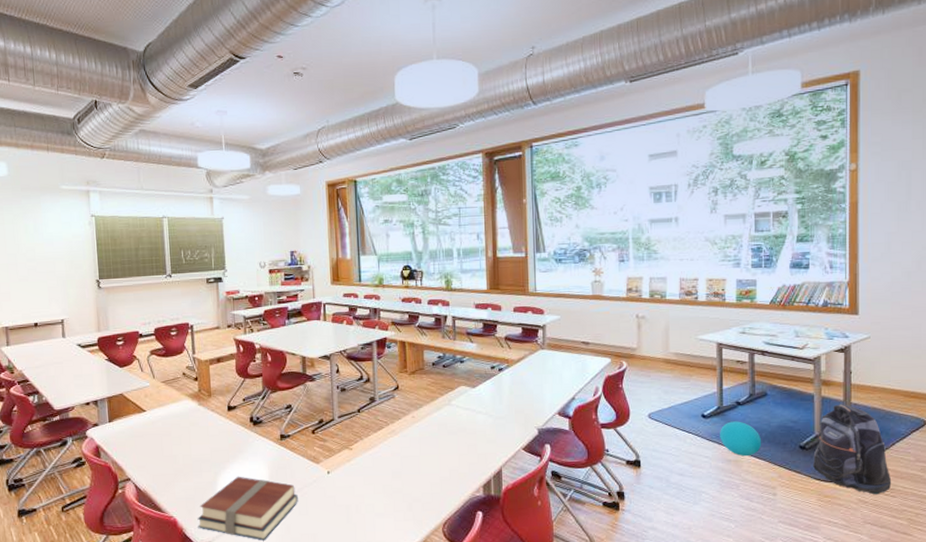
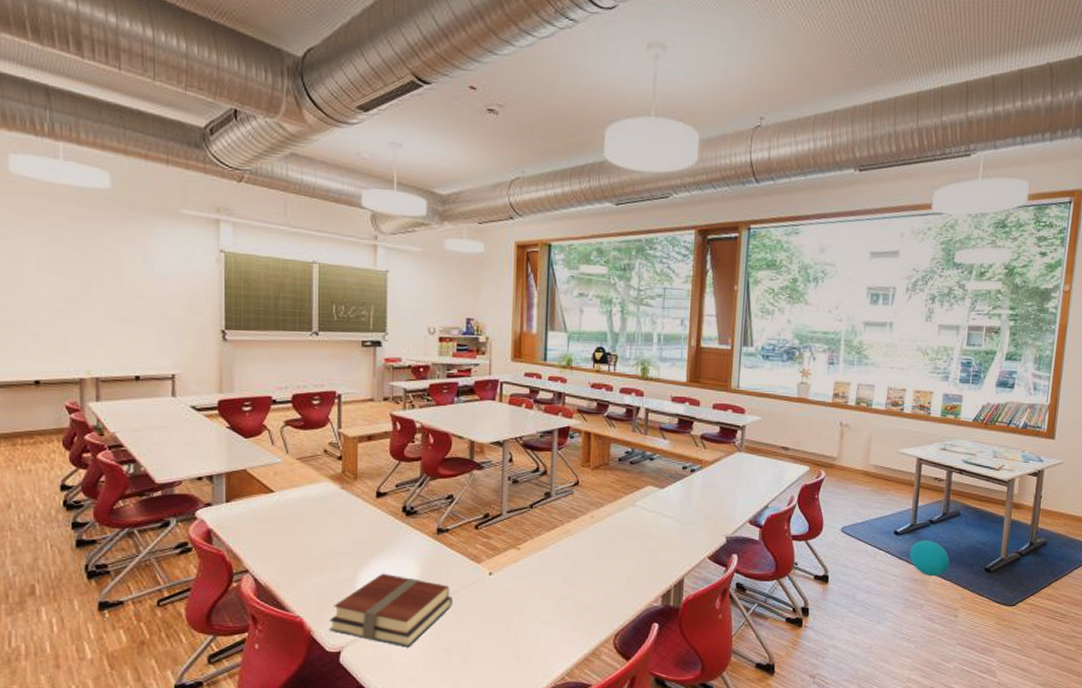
backpack: present [813,404,892,495] -> none [995,528,1066,620]

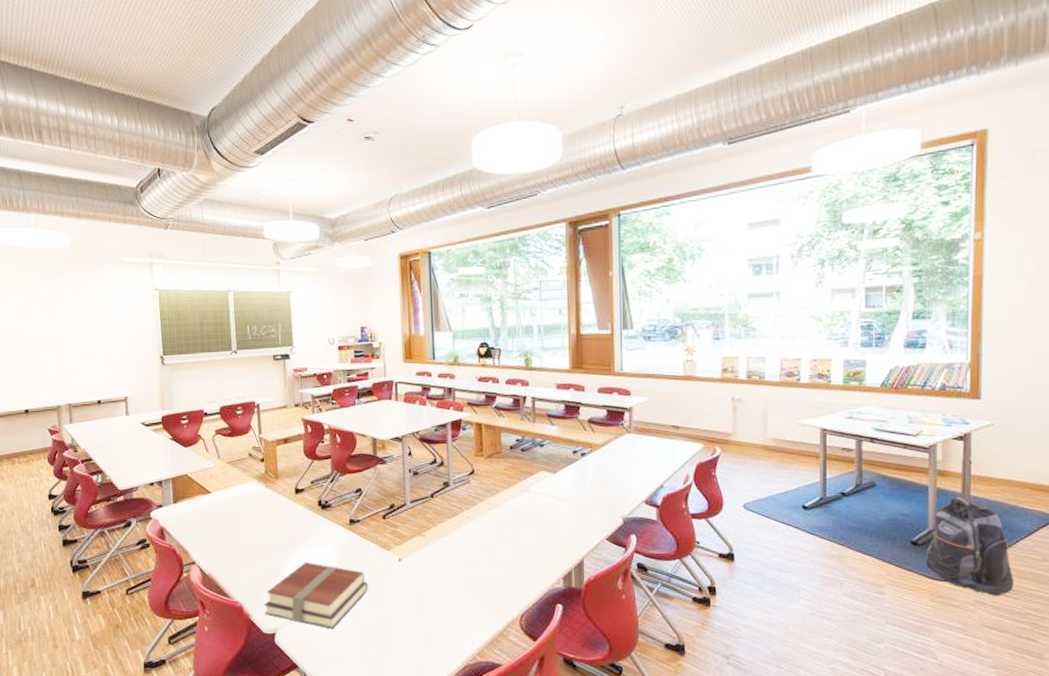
ball: present [910,540,950,577] -> none [822,513,869,552]
backpack: none [995,528,1066,620] -> present [926,496,1014,596]

